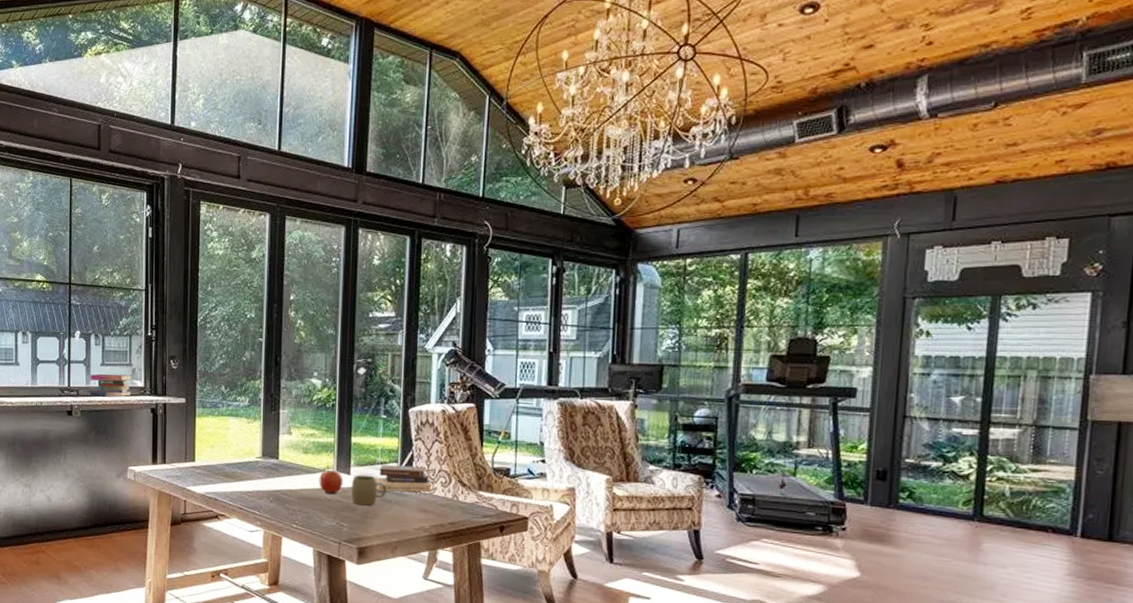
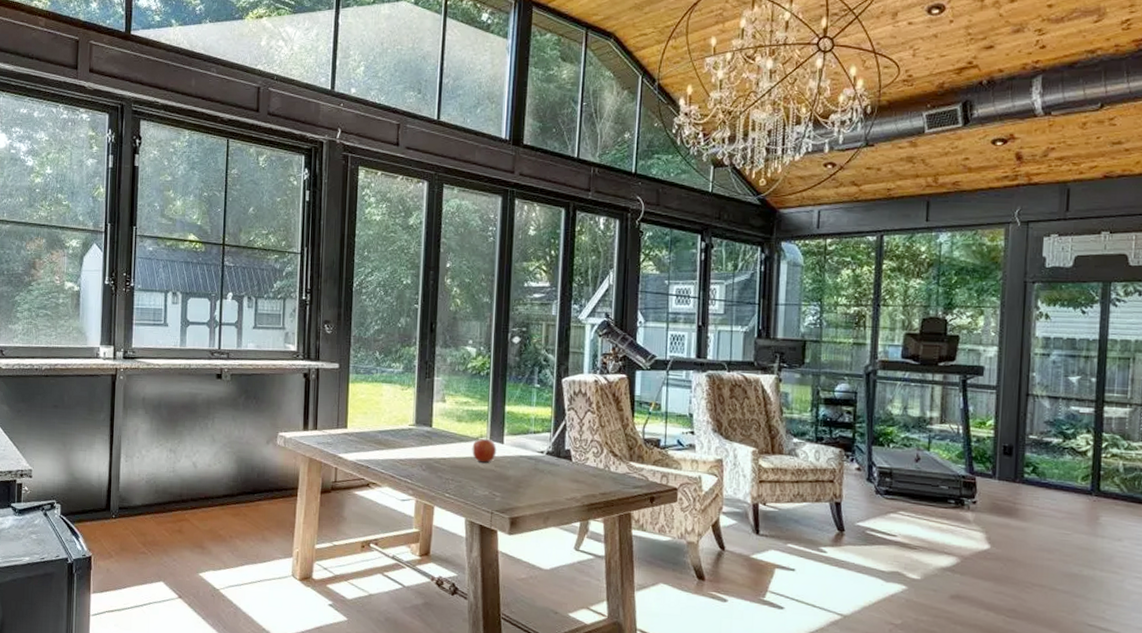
books: present [86,373,131,397] -> none [237,336,284,361]
mug: present [351,475,386,506] -> none [504,444,539,475]
books: present [375,465,432,493] -> none [528,434,584,463]

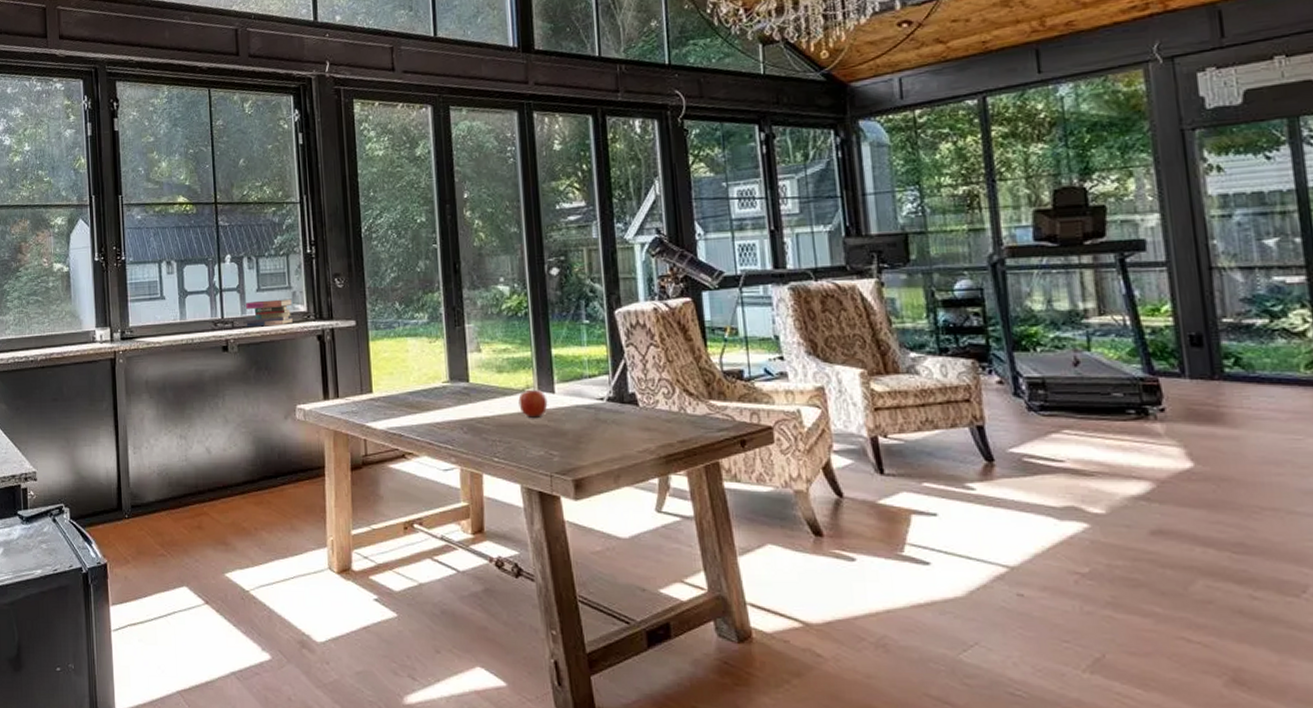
books: none [237,336,284,361] -> present [242,298,293,328]

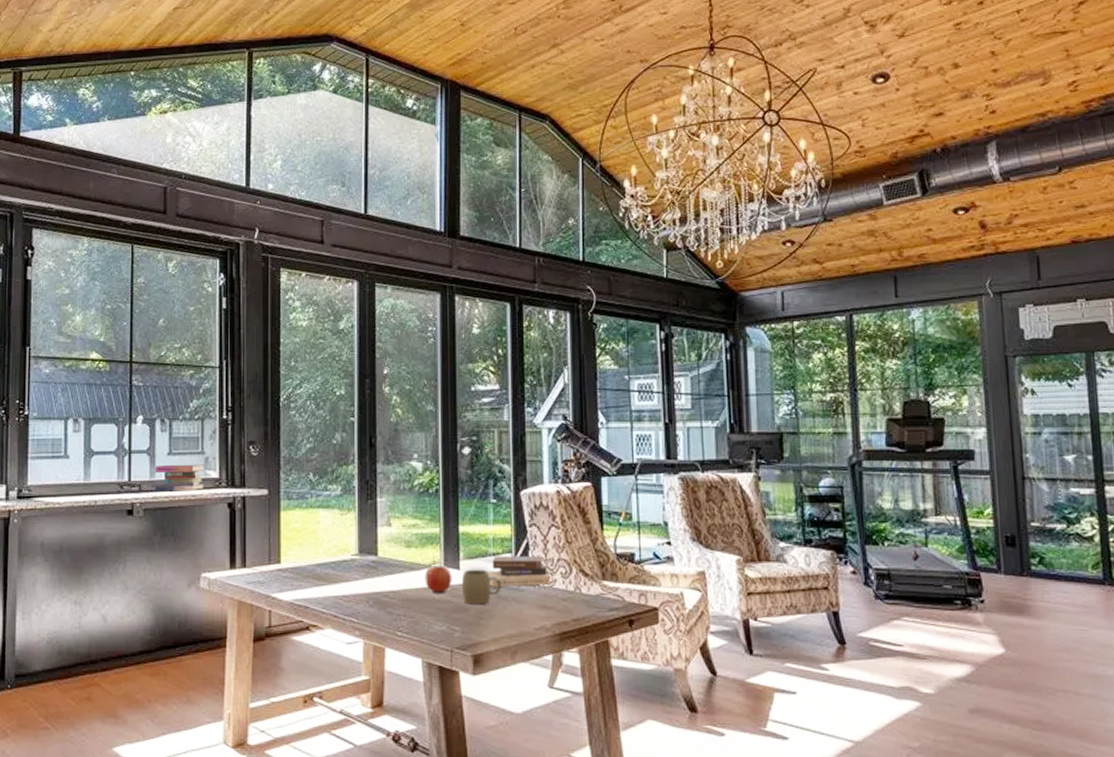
mug: none [557,392,599,428] -> present [461,569,501,604]
books: none [584,377,653,410] -> present [488,556,551,587]

